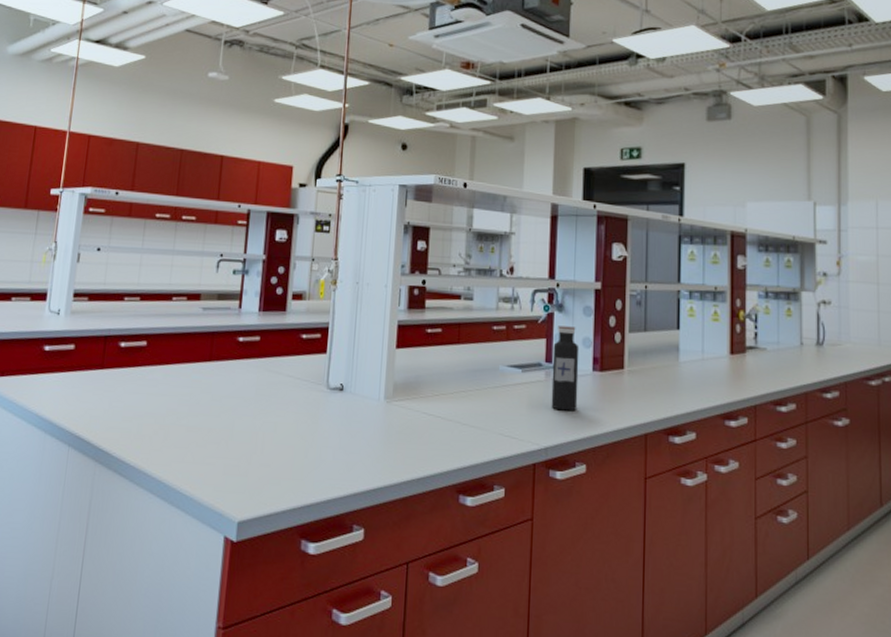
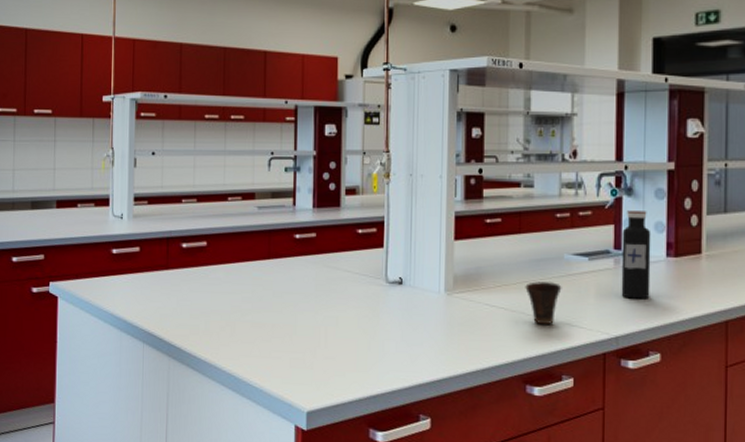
cup: none [462,391,497,435] -> present [525,281,562,325]

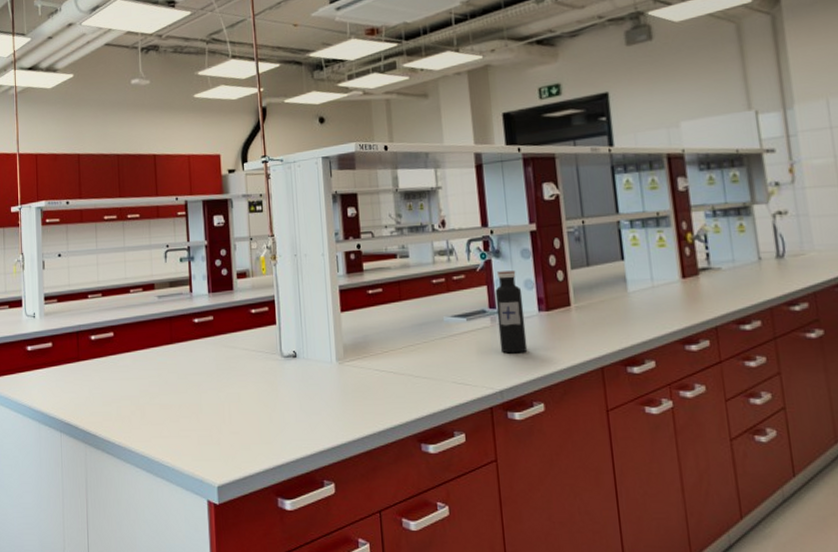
cup: present [525,281,562,325] -> none [410,344,445,385]

